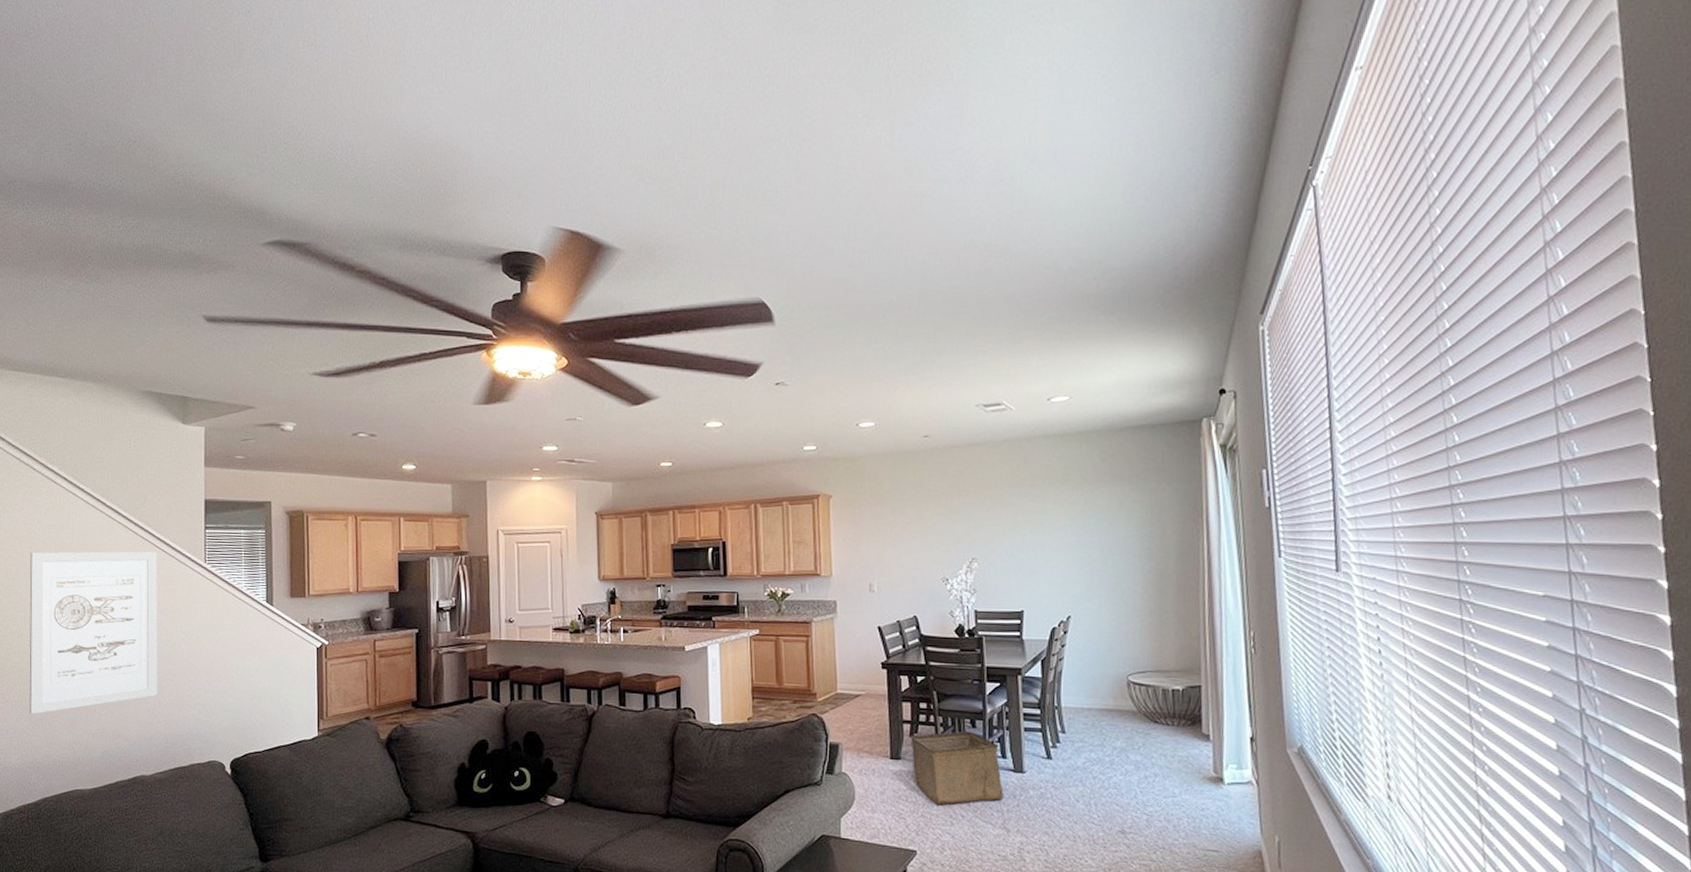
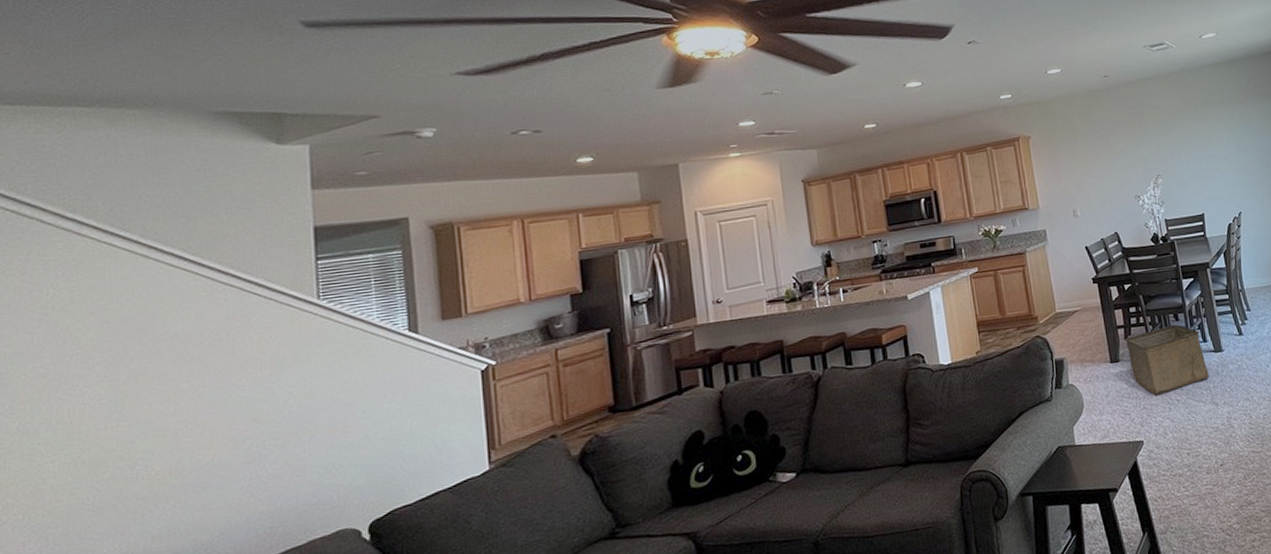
wall art: present [29,551,157,715] -> none [39,295,255,533]

